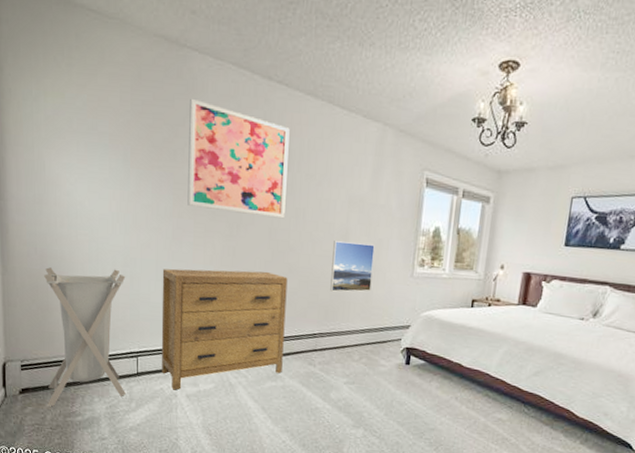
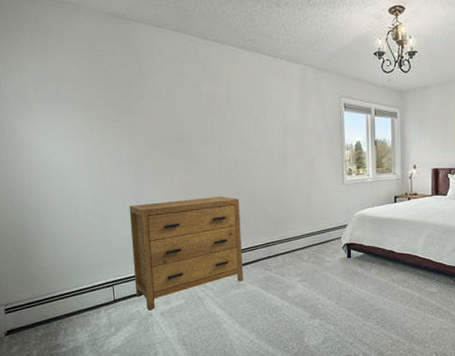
laundry hamper: present [44,267,127,406] -> none [21,211,106,342]
wall art: present [187,98,290,219] -> none [140,61,231,151]
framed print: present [330,241,375,292] -> none [274,162,311,205]

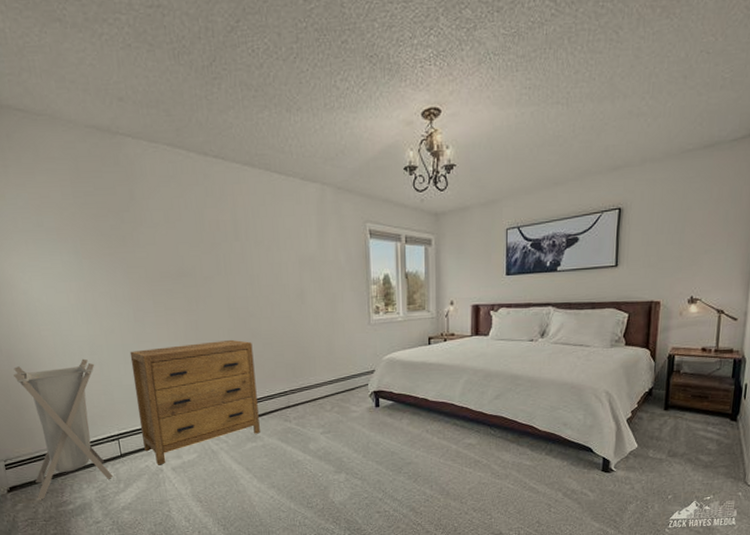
laundry hamper: none [21,211,106,342] -> present [13,358,114,500]

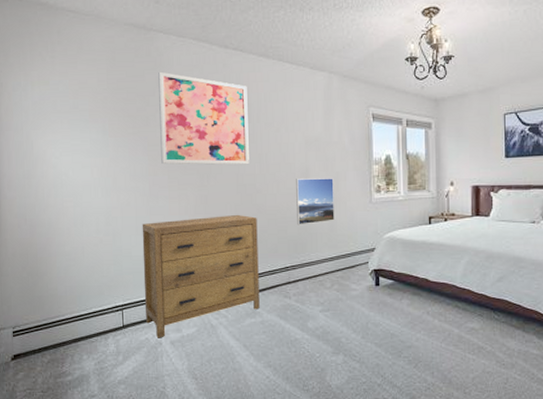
laundry hamper: present [13,358,114,500] -> none [34,229,114,369]
wall art: none [131,183,240,288] -> present [158,71,249,165]
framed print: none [291,299,333,349] -> present [296,178,335,225]

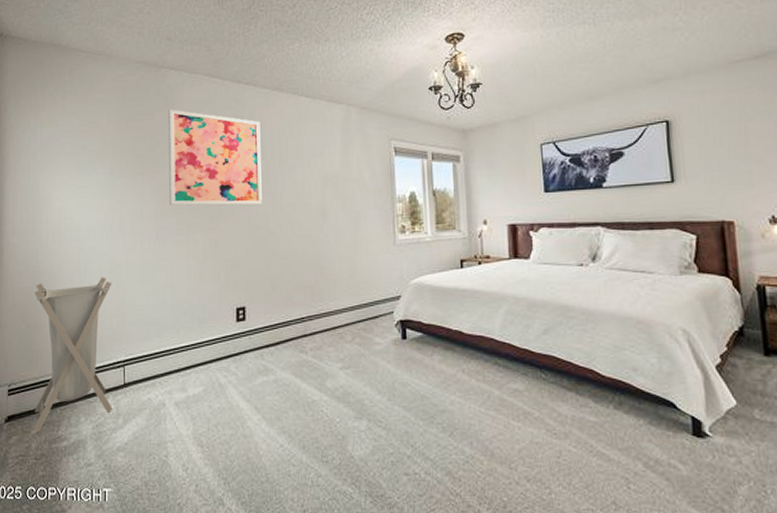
laundry hamper: none [34,229,114,369] -> present [33,277,114,433]
dresser: present [142,214,260,338] -> none [147,259,273,399]
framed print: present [296,178,335,225] -> none [312,218,355,271]

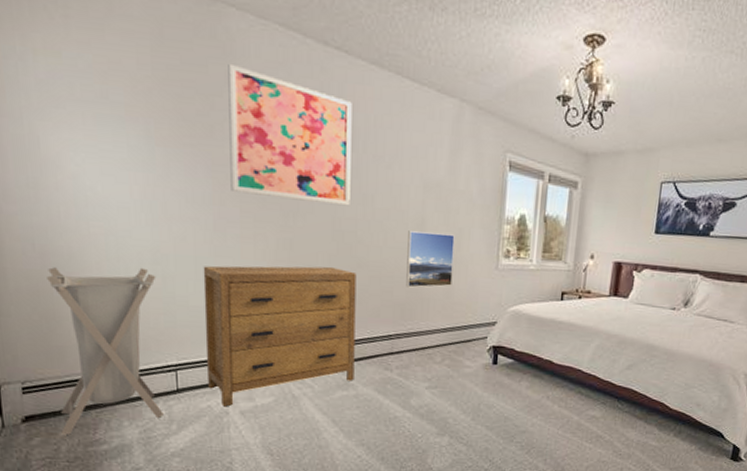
dresser: none [147,259,273,399] -> present [203,265,357,407]
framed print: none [312,218,355,271] -> present [406,231,455,288]

